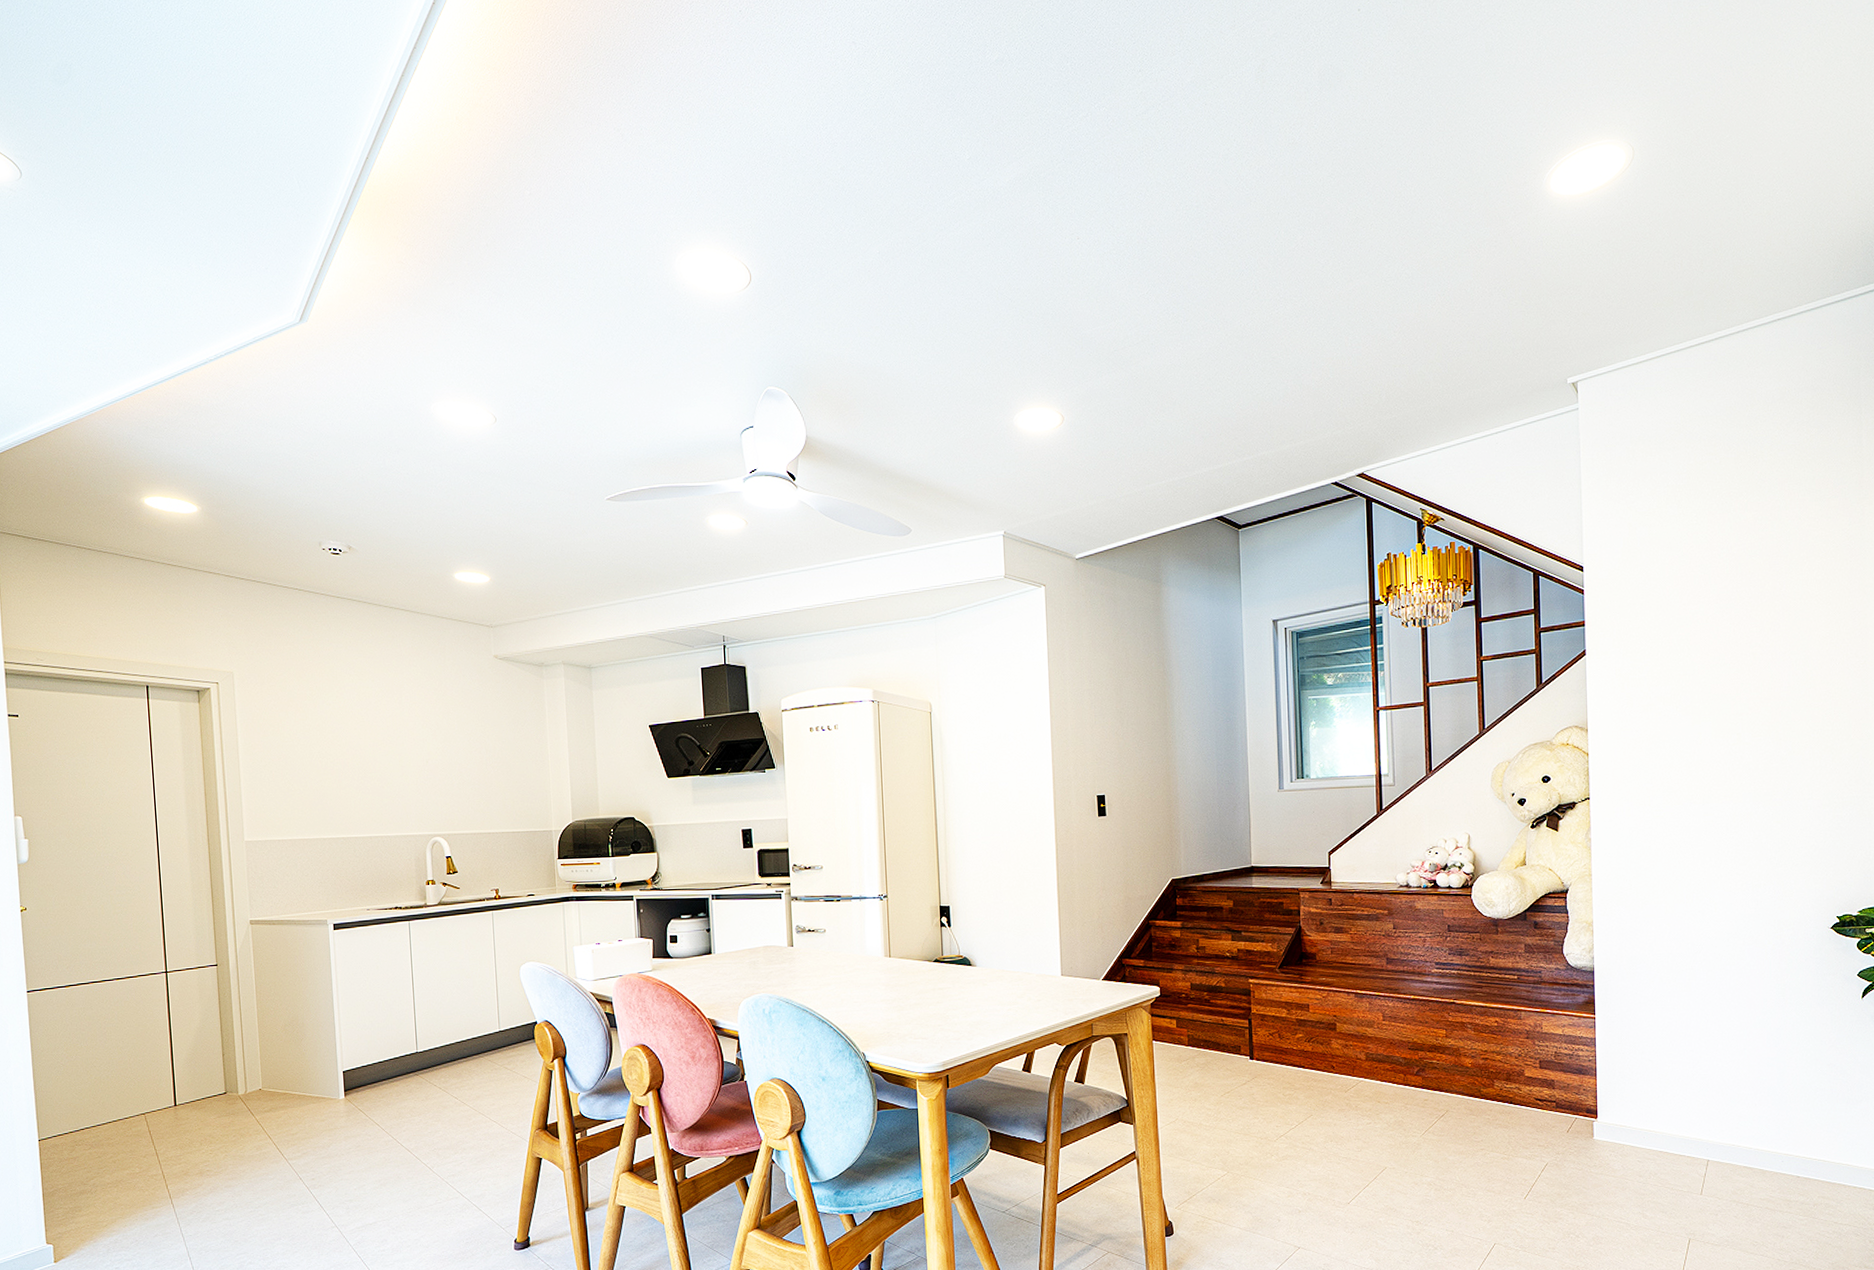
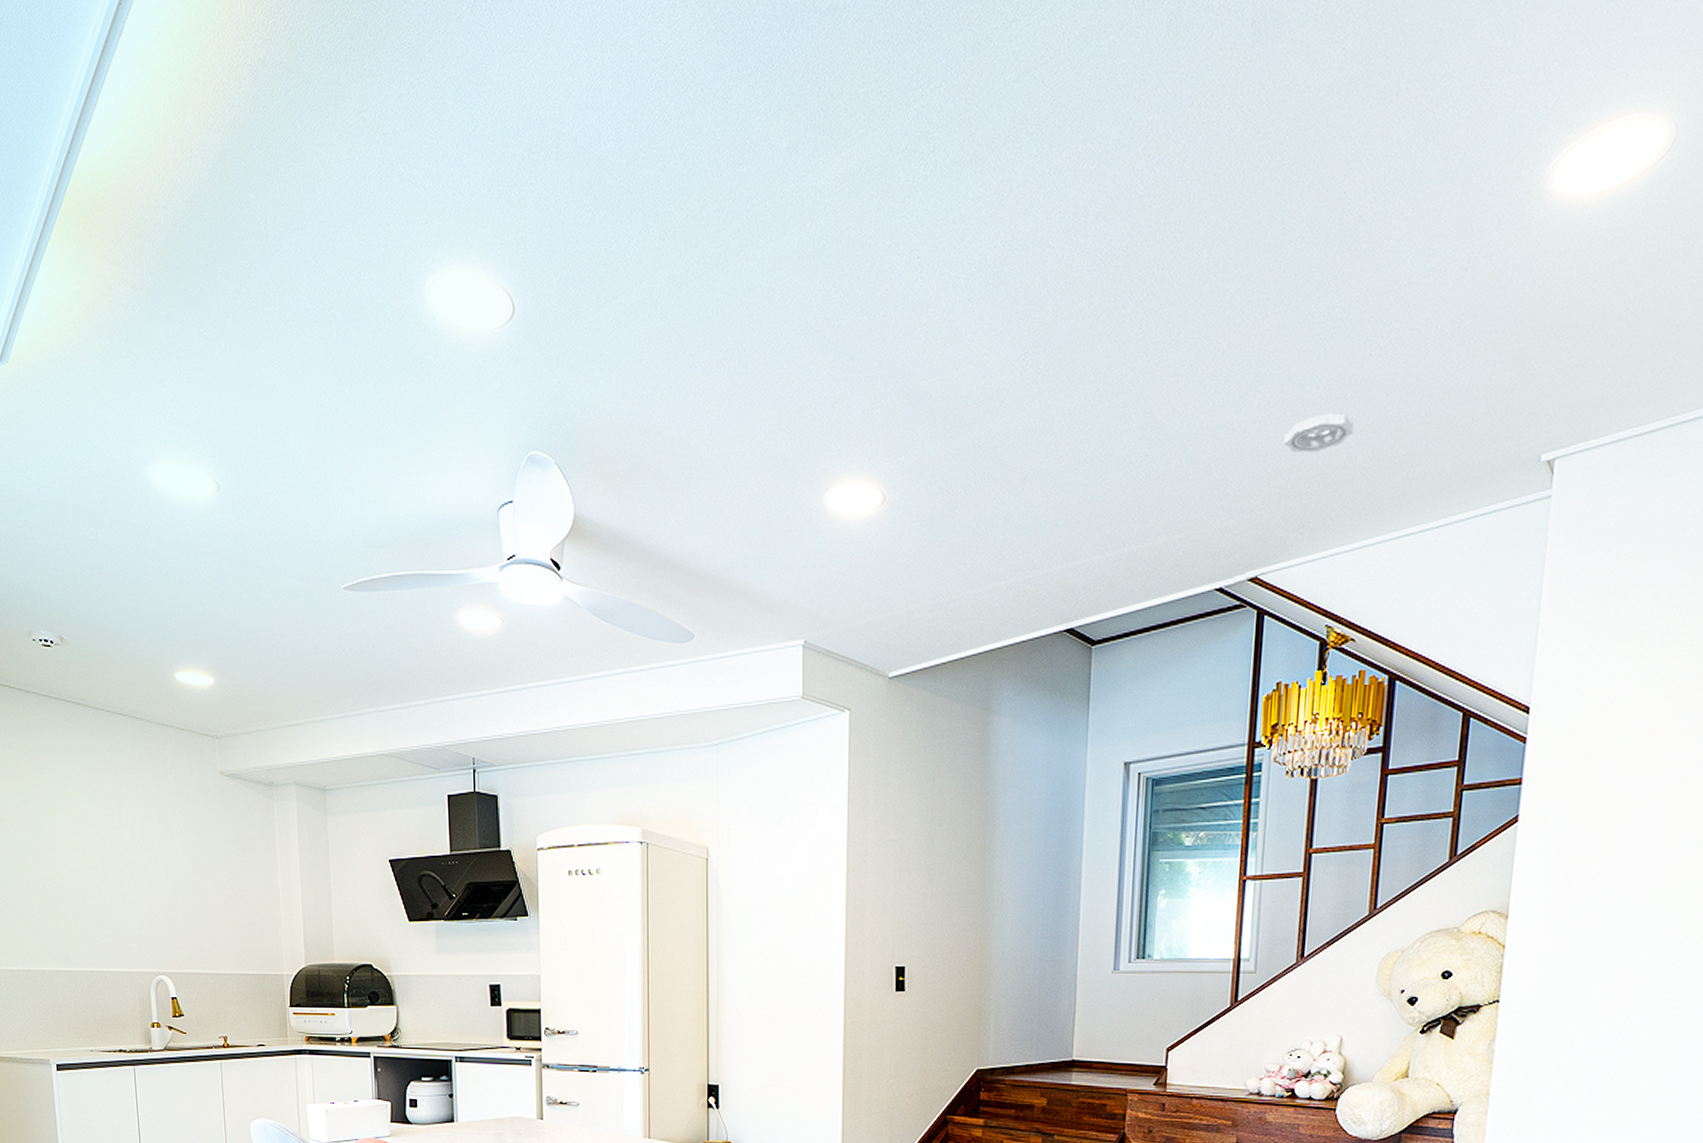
smoke detector: none [1373,350,1425,380] -> present [1284,413,1354,453]

